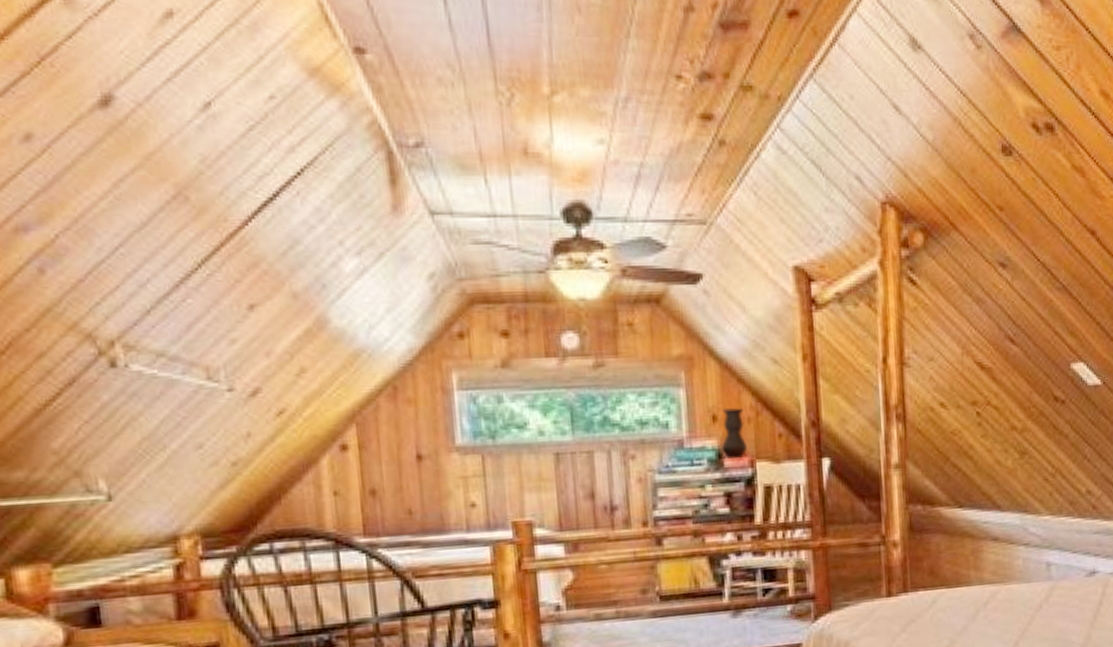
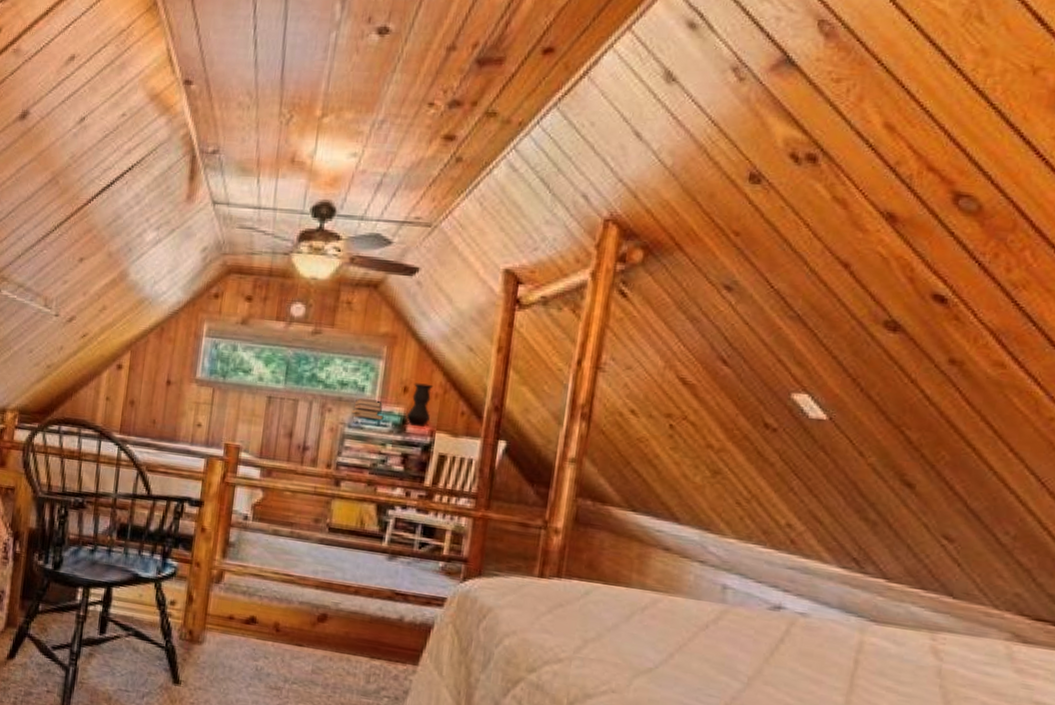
books: none [659,436,696,461] -> present [352,398,384,421]

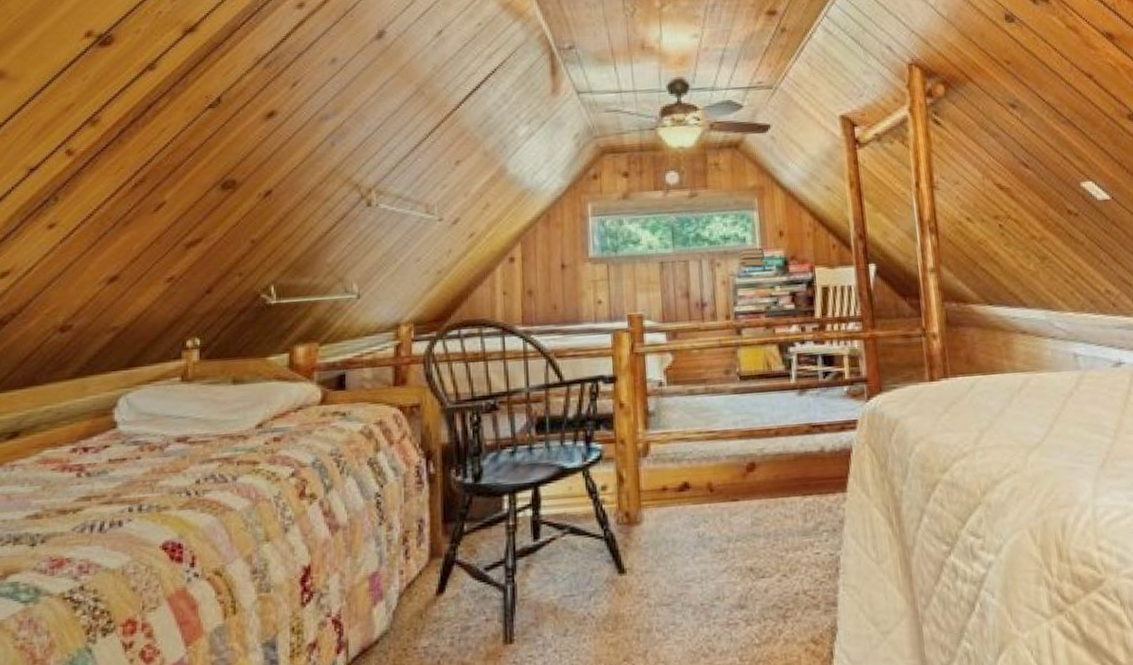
vase: present [407,383,434,428] -> none [787,225,807,266]

